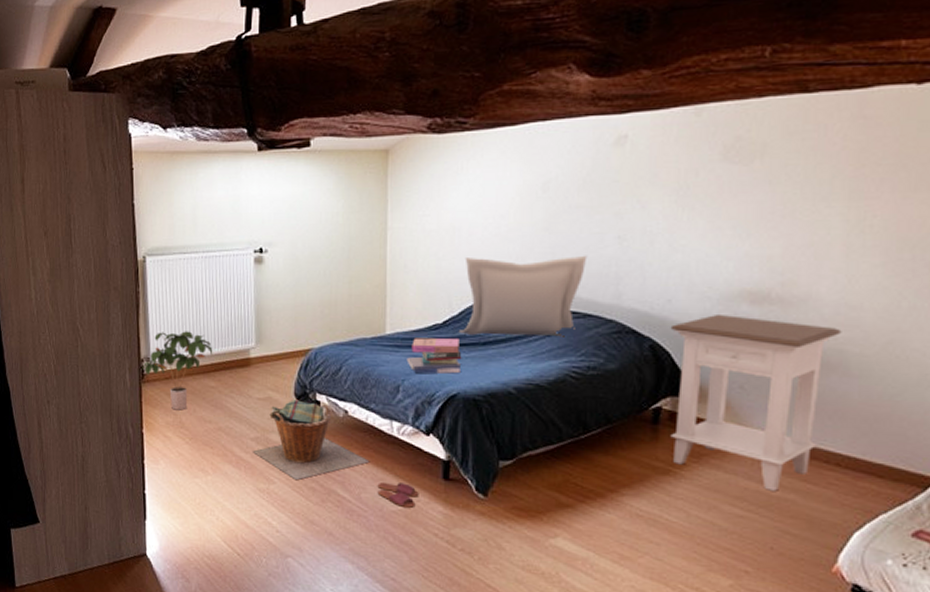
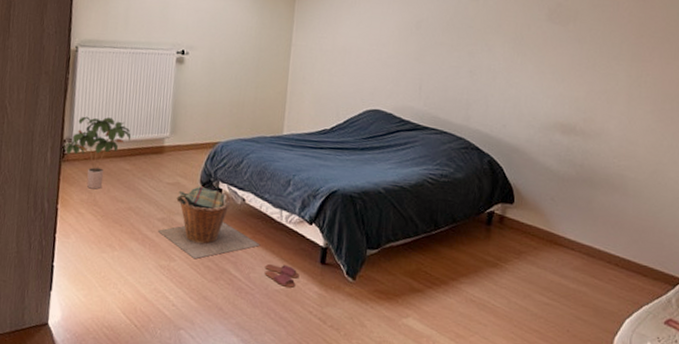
books: present [406,338,462,374] -> none [298,140,344,173]
cushion: present [458,255,588,337] -> none [342,76,447,149]
nightstand: present [670,315,842,491] -> none [499,140,623,284]

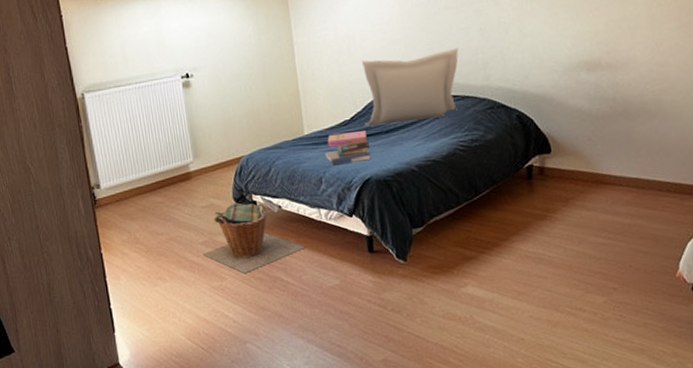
potted plant: present [63,116,132,190] -> none [93,155,157,229]
slippers: present [264,263,299,288] -> none [315,261,351,282]
books: none [298,140,344,173] -> present [325,131,370,166]
cushion: none [342,76,447,149] -> present [361,47,459,127]

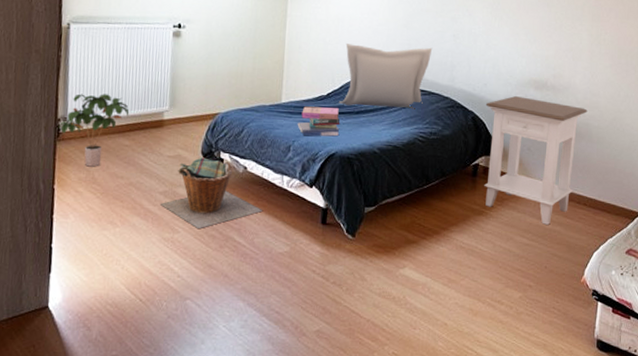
potted plant: none [93,155,157,229] -> present [58,94,130,167]
nightstand: none [530,82,656,220] -> present [484,96,588,225]

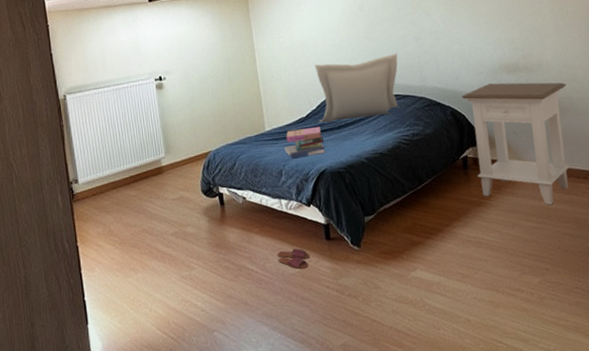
potted plant: present [58,94,130,167] -> none [71,152,131,221]
laundry basket: present [161,157,263,229] -> none [174,194,269,263]
slippers: none [268,227,302,249] -> present [277,248,310,269]

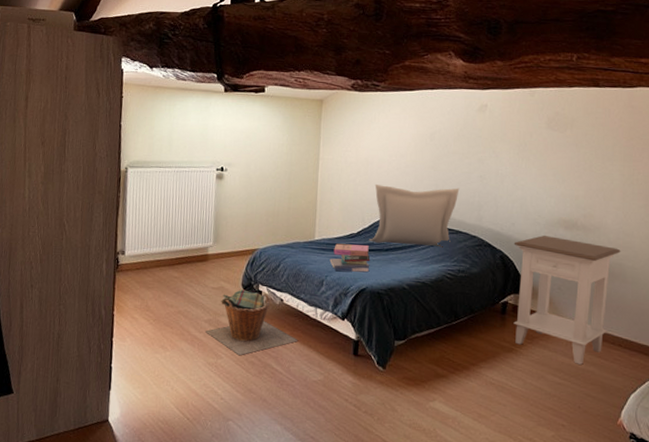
laundry basket: none [174,194,269,263] -> present [206,289,299,356]
slippers: present [277,248,310,269] -> none [303,357,335,378]

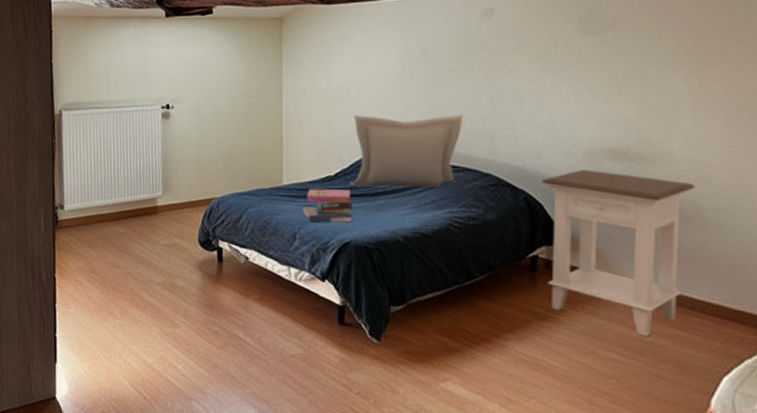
laundry basket: present [206,289,299,356] -> none [159,246,270,325]

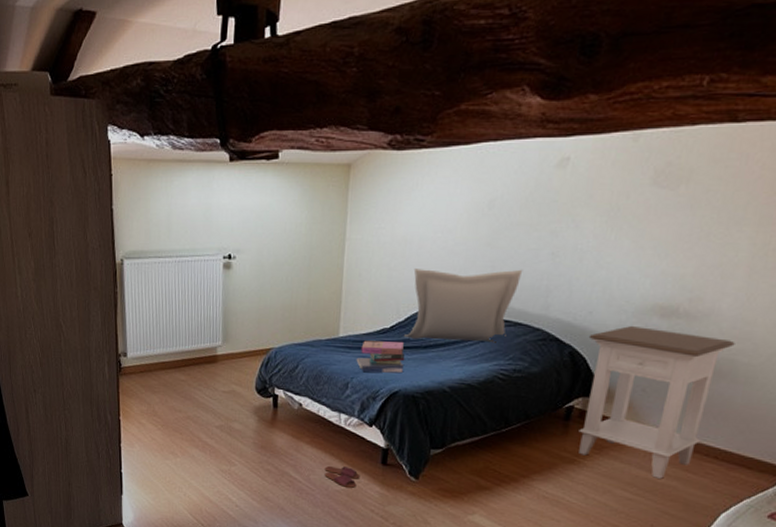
slippers: none [277,326,316,352] -> present [324,465,360,488]

